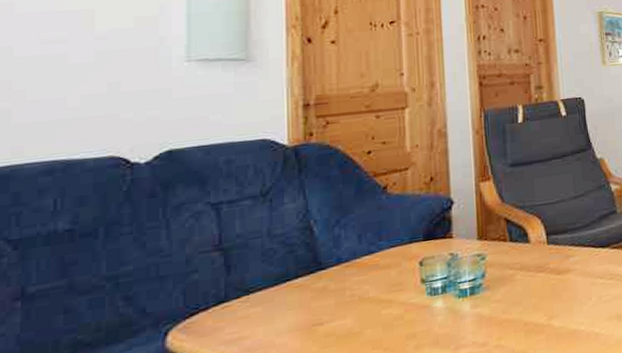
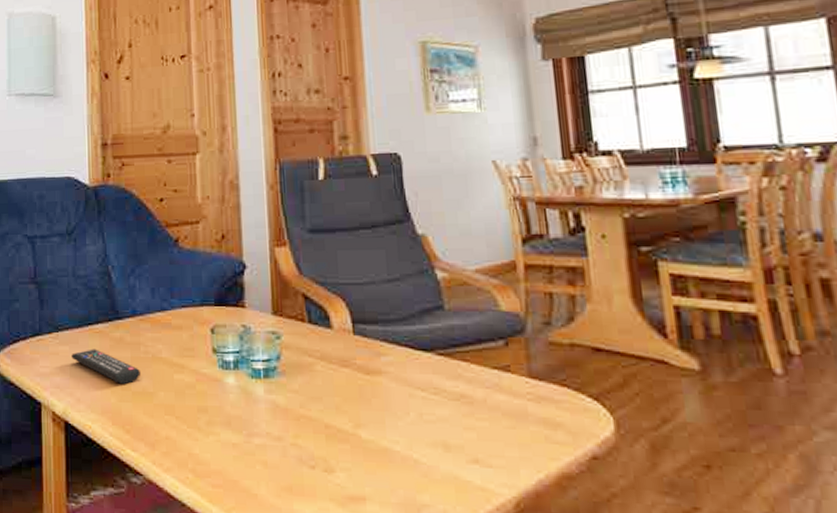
remote control: none [265,303,346,332] -> present [72,349,140,385]

